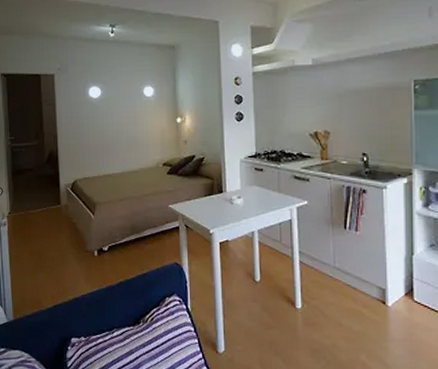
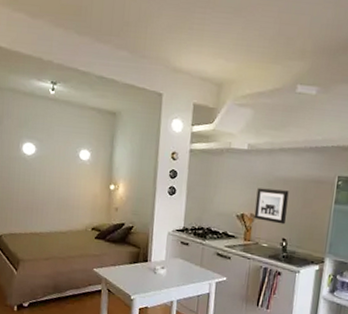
wall art: none [328,102,363,138] -> present [254,187,289,225]

